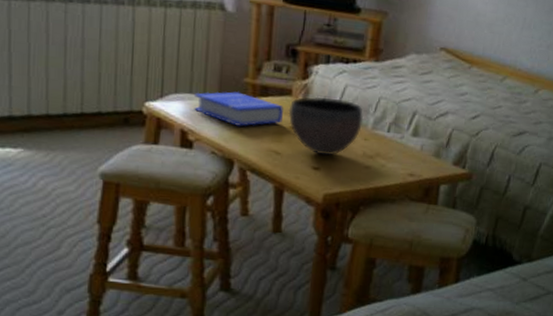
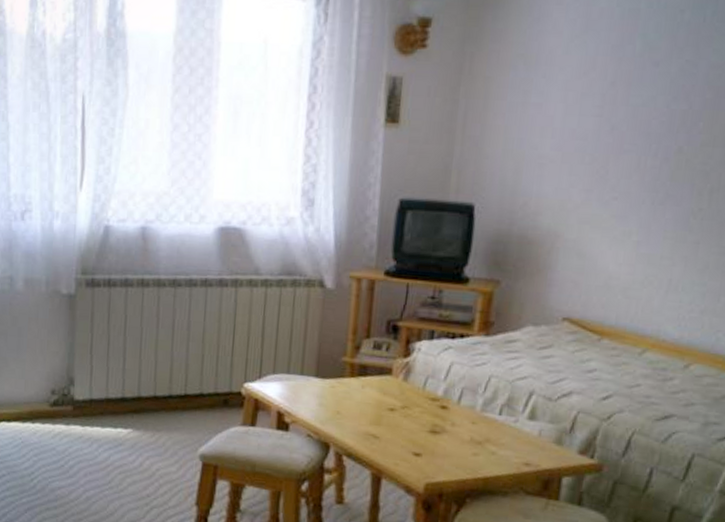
book: present [193,91,283,127] -> none [291,371,383,408]
bowl: present [288,96,364,156] -> none [387,375,472,441]

